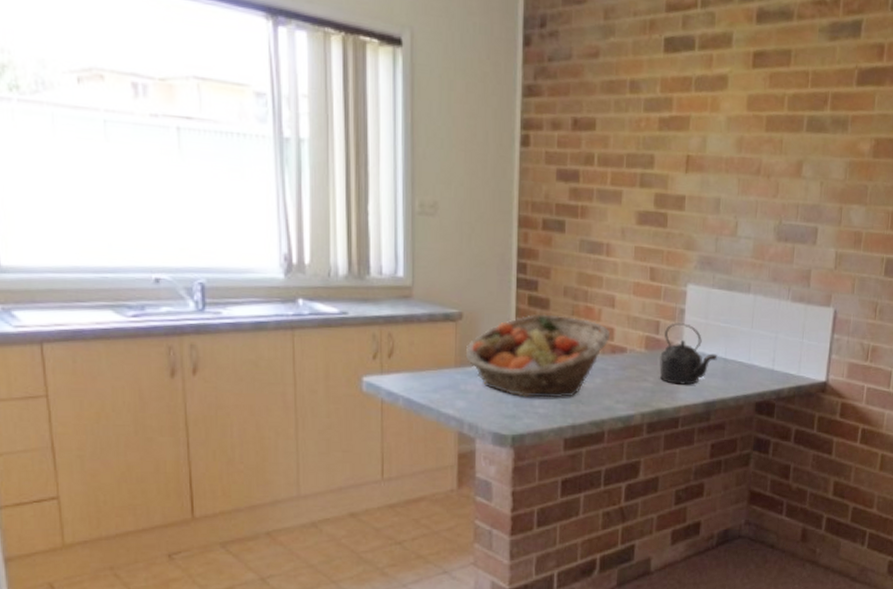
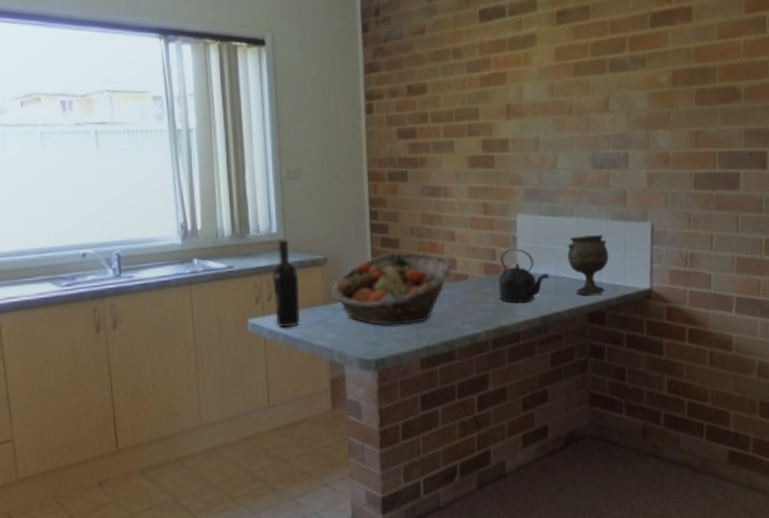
wine bottle: none [394,286,428,391] -> present [271,240,301,328]
goblet: none [739,315,785,383] -> present [567,234,609,295]

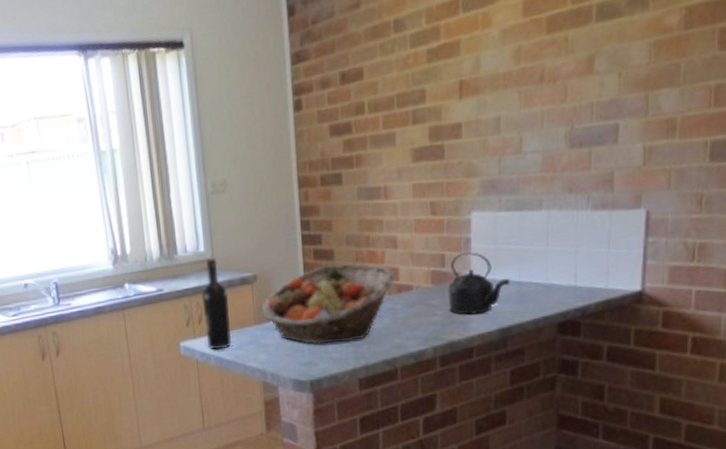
goblet: present [567,234,609,295] -> none [534,229,588,302]

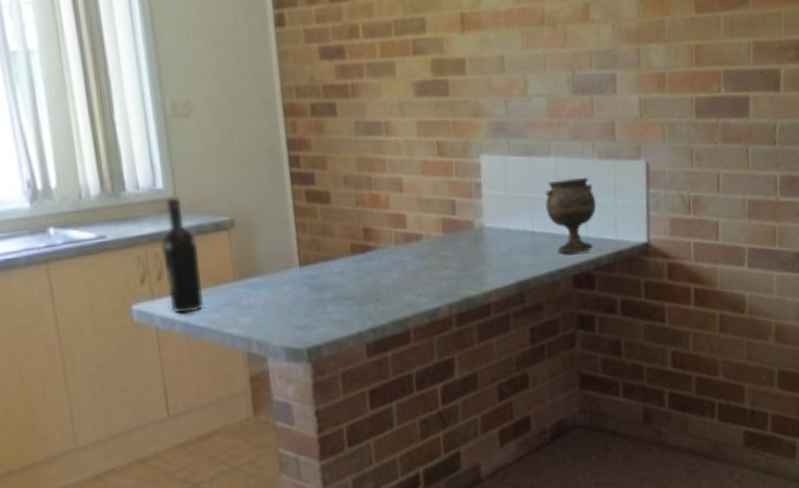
fruit basket: present [262,263,396,345] -> none [243,208,403,305]
kettle: present [448,252,510,315] -> none [460,198,524,268]
goblet: none [534,229,588,302] -> present [545,178,597,254]

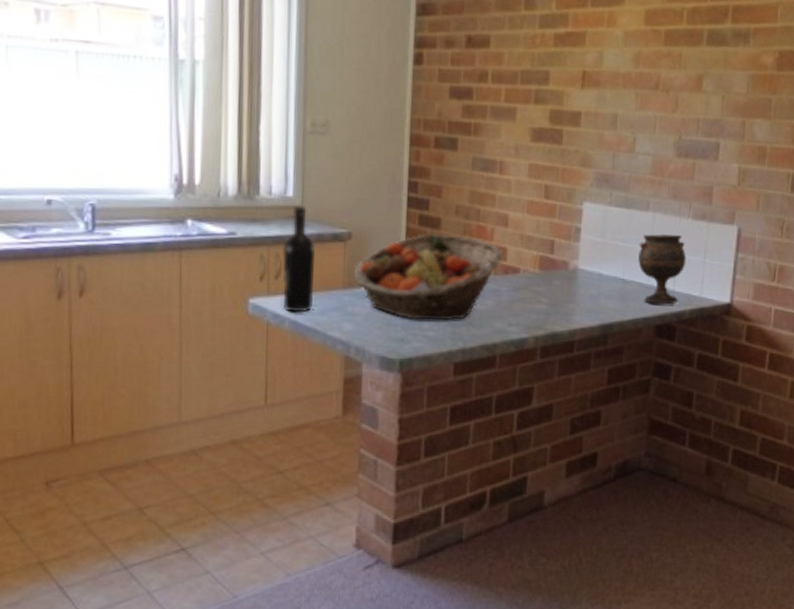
fruit basket: none [243,208,403,305] -> present [353,233,504,321]

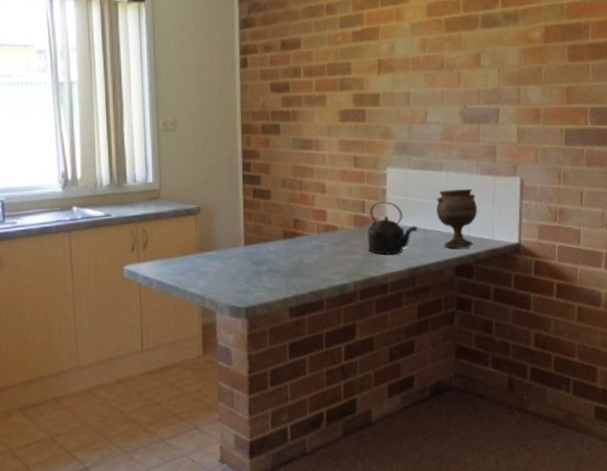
wine bottle: present [282,206,316,313] -> none [147,189,175,275]
fruit basket: present [353,233,504,321] -> none [204,203,324,274]
kettle: none [554,242,615,307] -> present [367,201,418,255]

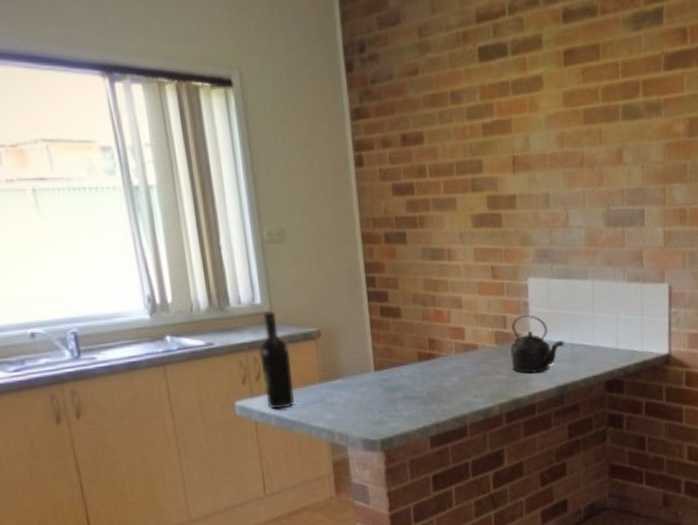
wine bottle: none [147,189,175,275] -> present [258,311,296,410]
goblet: present [436,188,478,248] -> none [582,298,626,363]

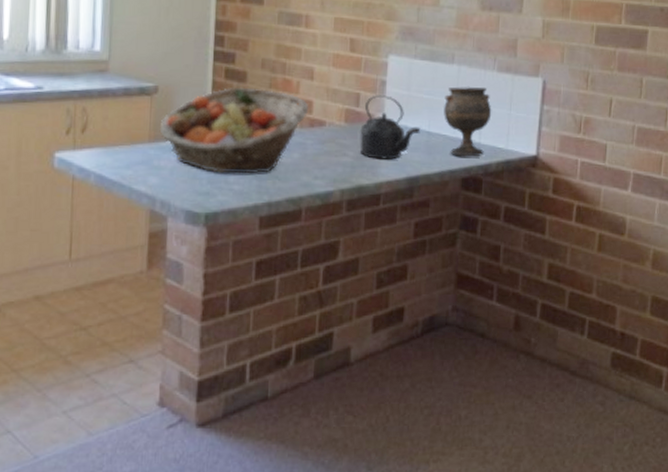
wine bottle: present [258,311,296,410] -> none [88,60,123,167]
fruit basket: none [327,322,462,403] -> present [159,86,309,174]
goblet: none [582,298,626,363] -> present [444,86,492,157]

